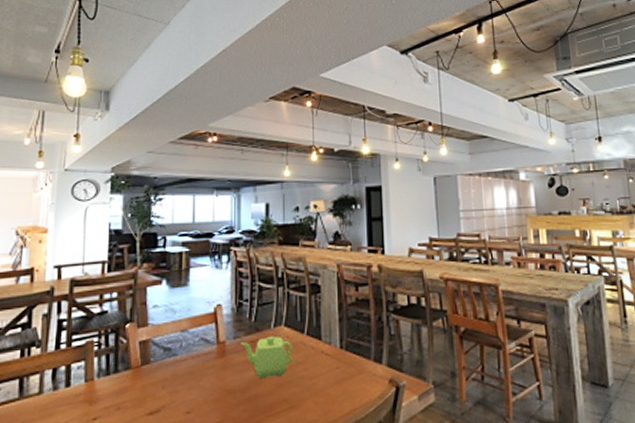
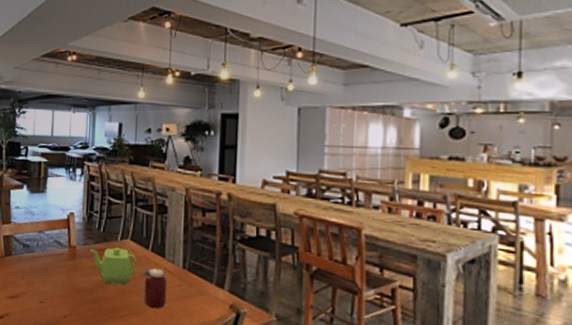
jar: none [297,351,325,398] -> present [140,267,167,309]

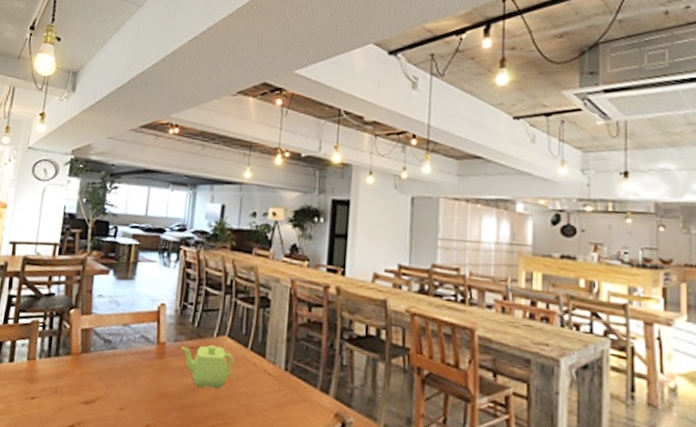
jar: present [140,267,167,309] -> none [237,369,267,418]

